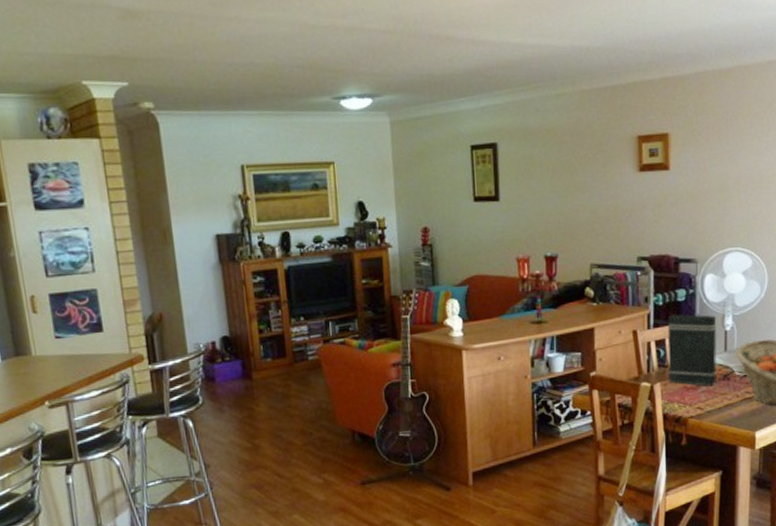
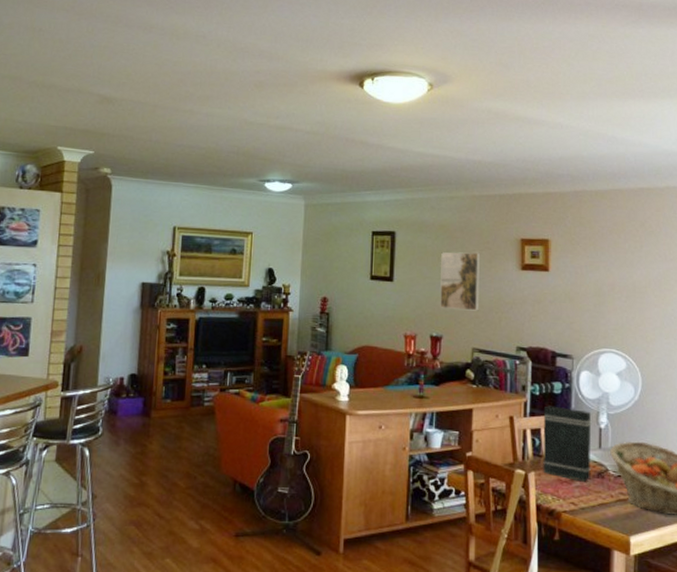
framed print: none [550,156,595,225] -> present [440,252,480,311]

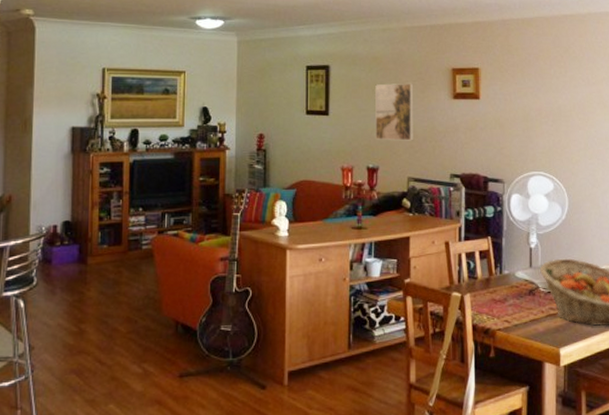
book: present [543,405,592,482] -> none [477,229,524,300]

